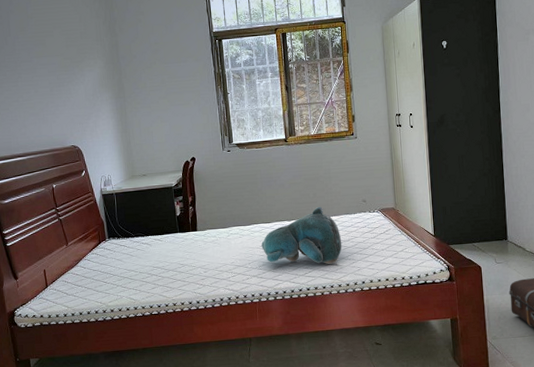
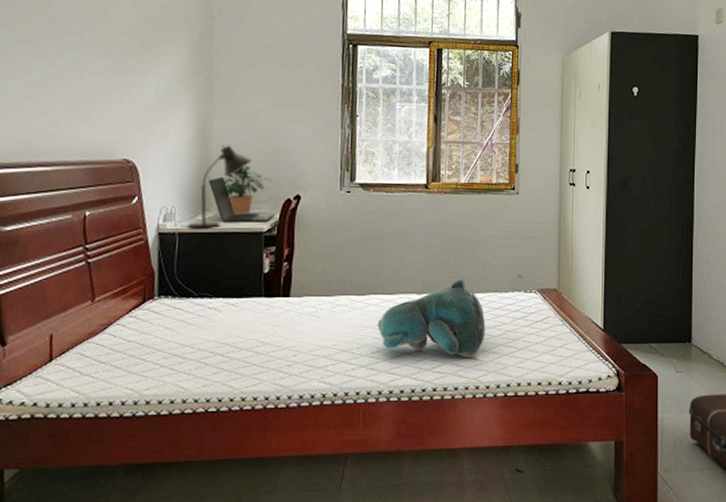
desk lamp: none [120,127,158,190] -> present [187,145,253,229]
laptop: none [130,150,179,183] -> present [209,176,275,223]
potted plant: none [139,140,174,176] -> present [223,166,272,215]

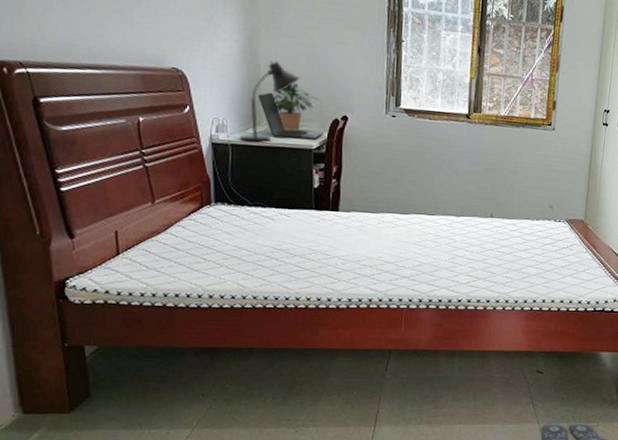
teddy bear: present [377,278,486,357] -> none [419,204,518,275]

